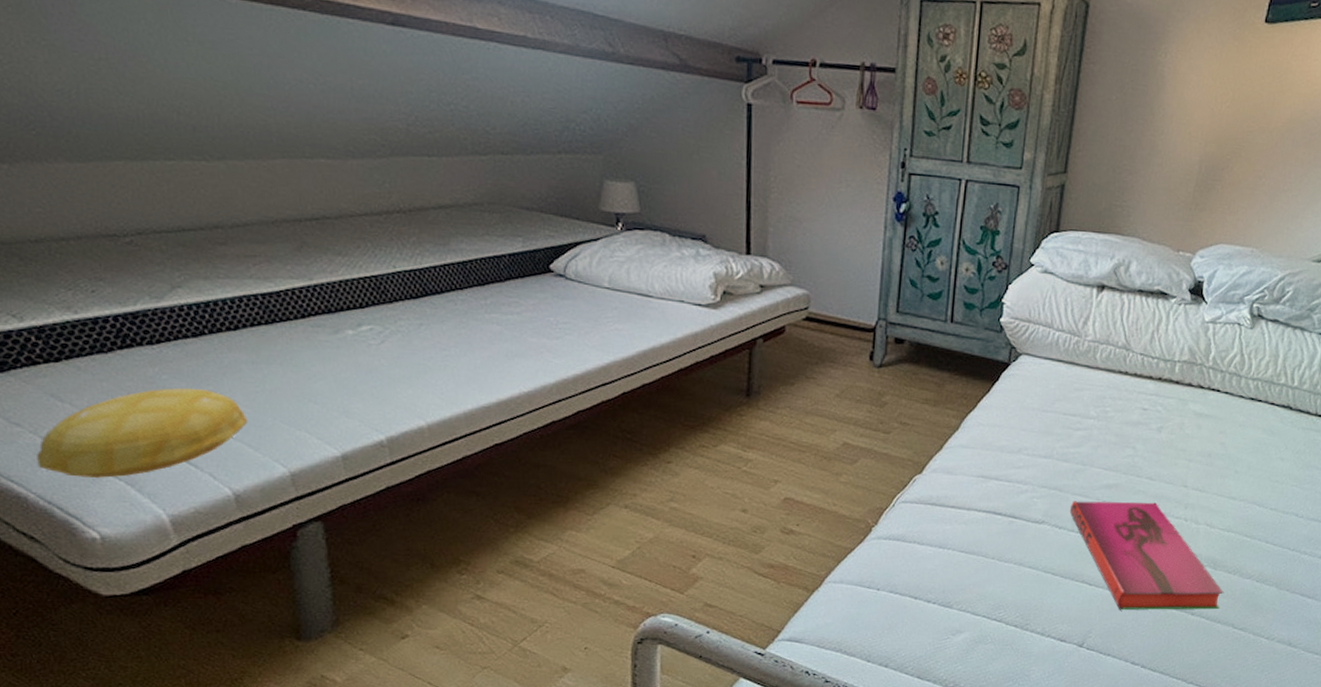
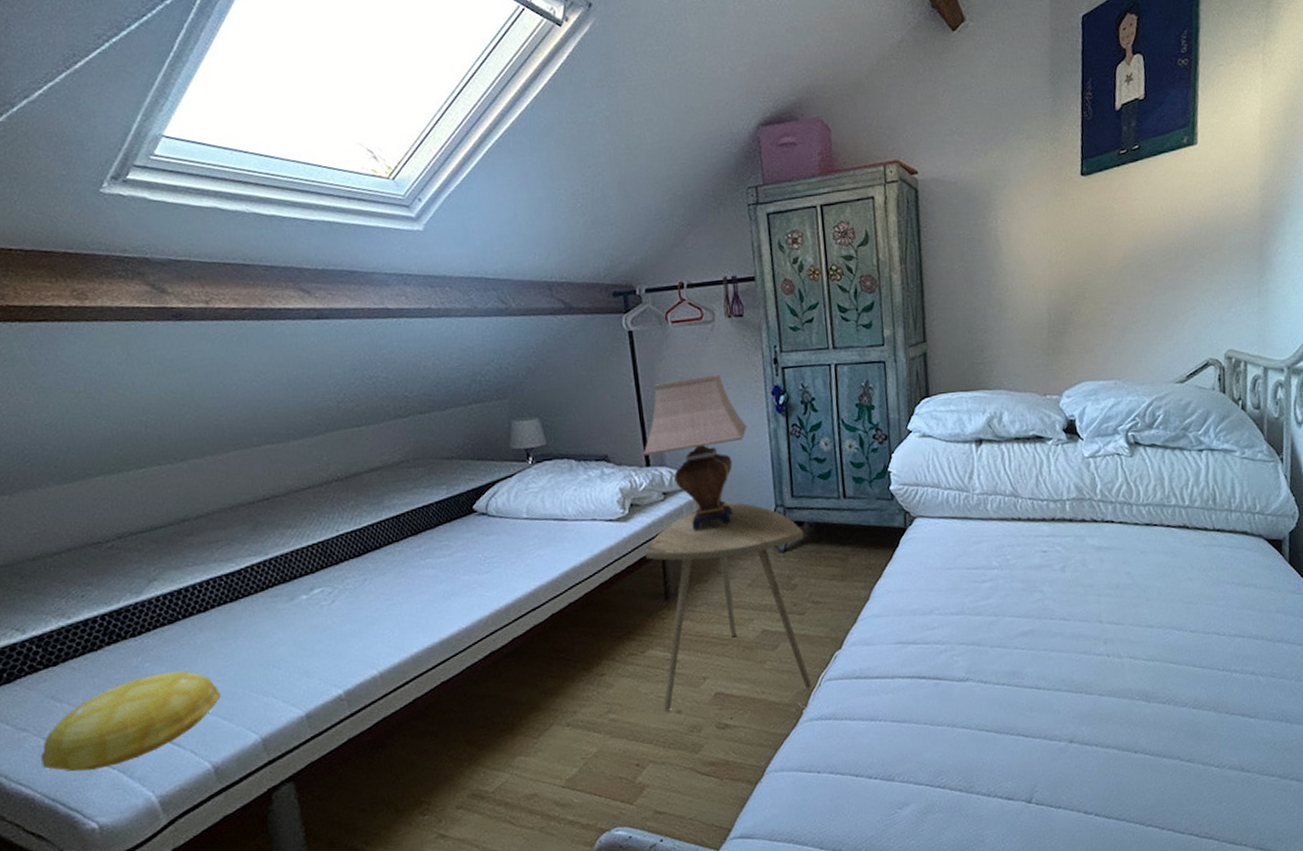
side table: none [729,305,903,510] -> present [645,501,812,713]
table lamp: none [743,167,861,330] -> present [642,374,747,529]
hardback book: present [1069,501,1223,611] -> none [991,642,1162,759]

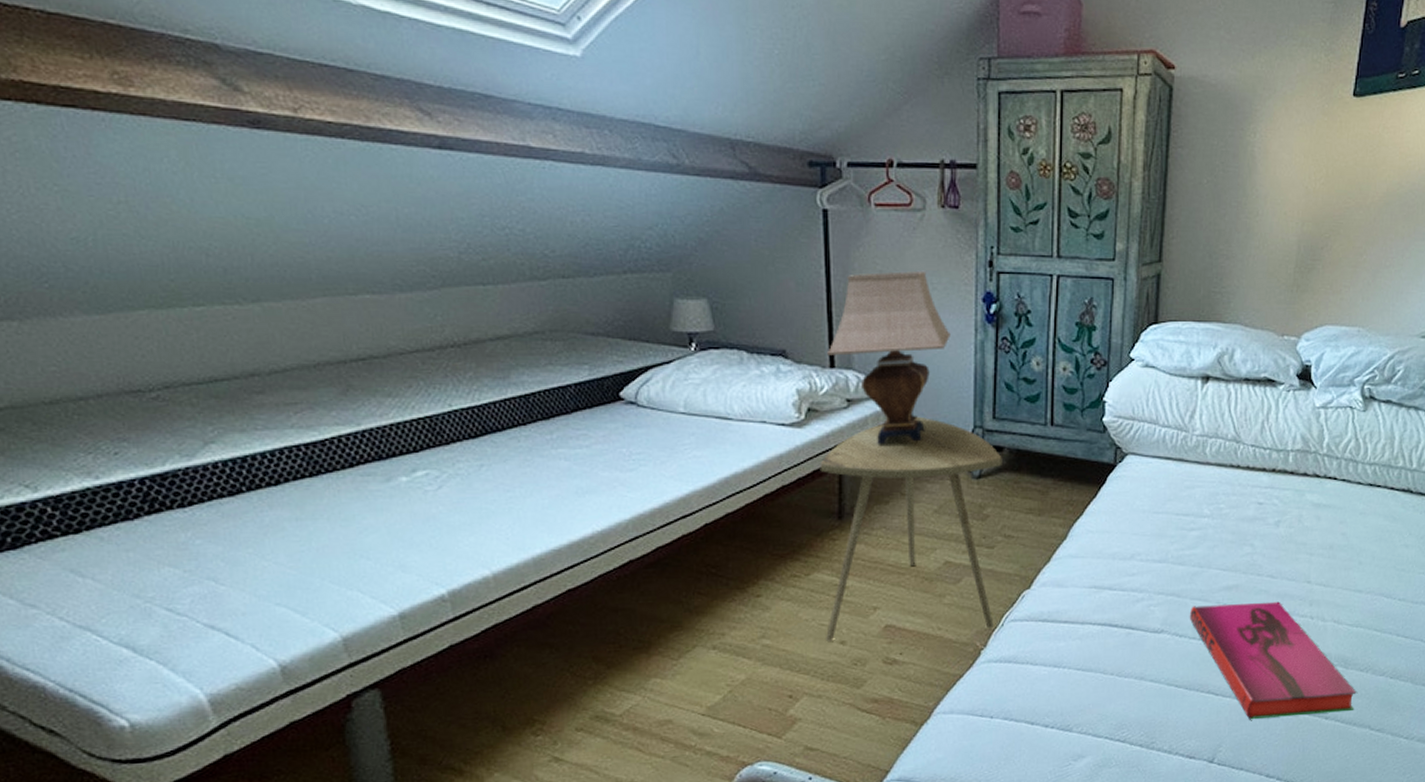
cushion: present [41,671,222,772] -> none [55,551,294,660]
hardback book: none [991,642,1162,759] -> present [1189,601,1357,720]

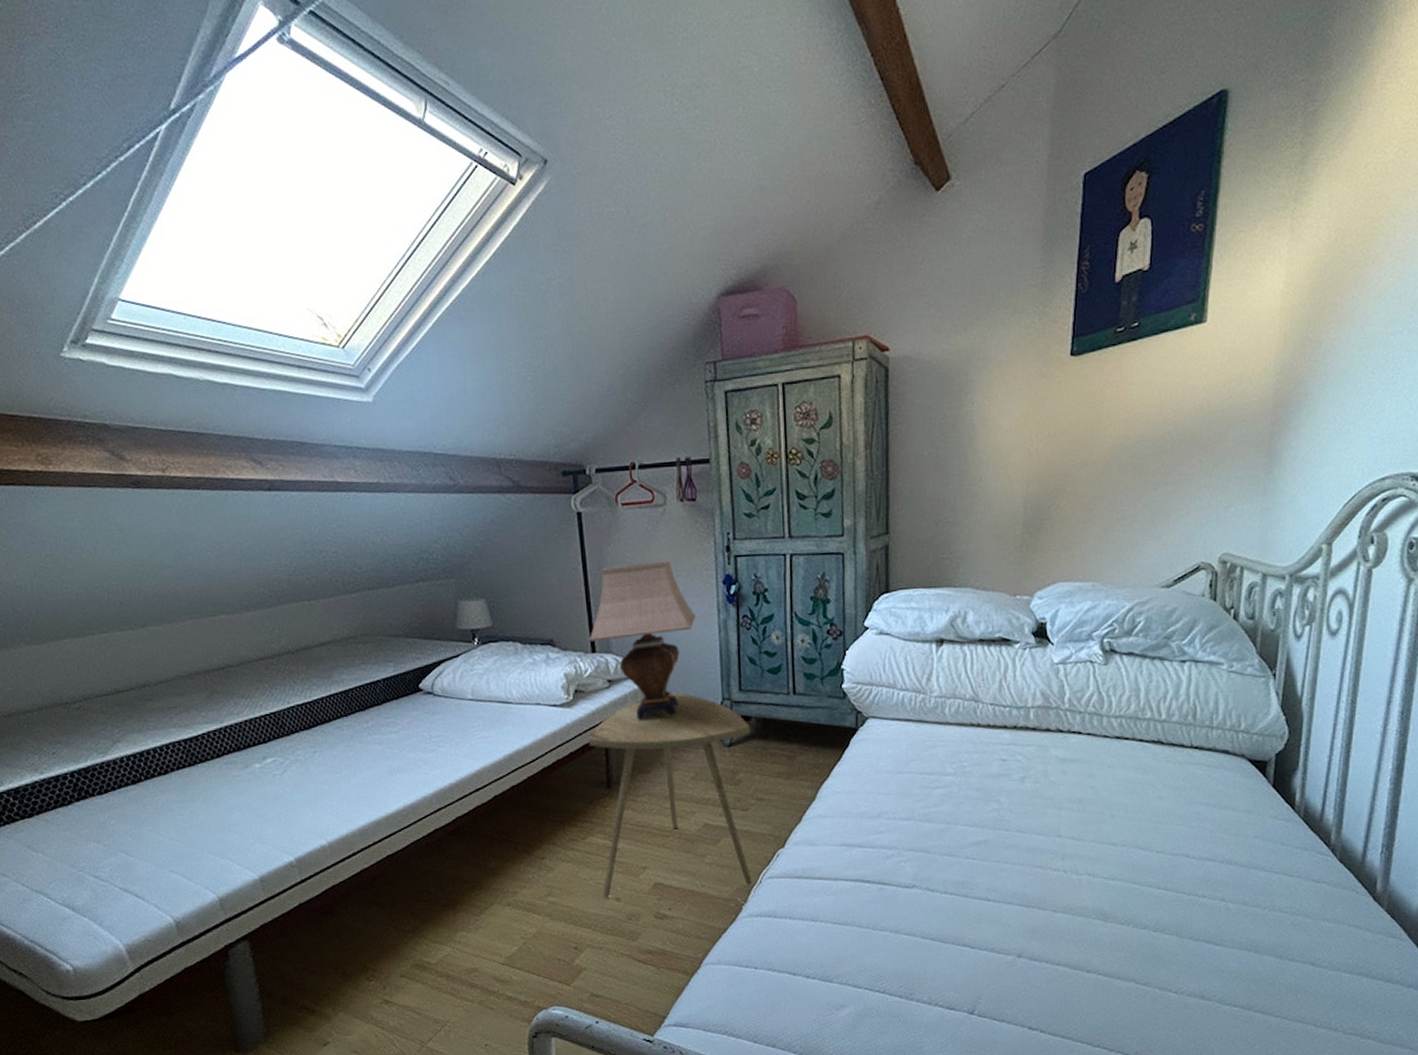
hardback book: present [1189,601,1357,720] -> none [939,856,1118,973]

